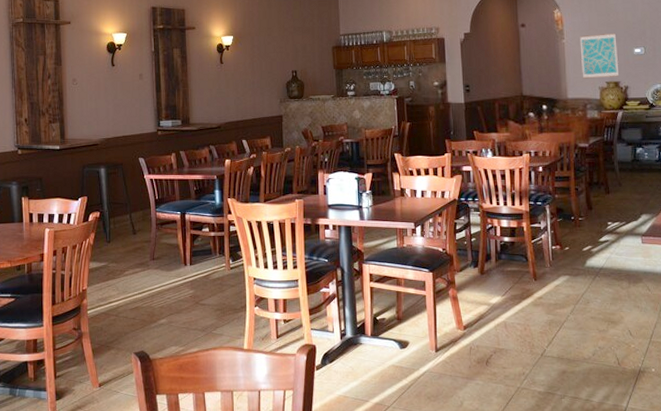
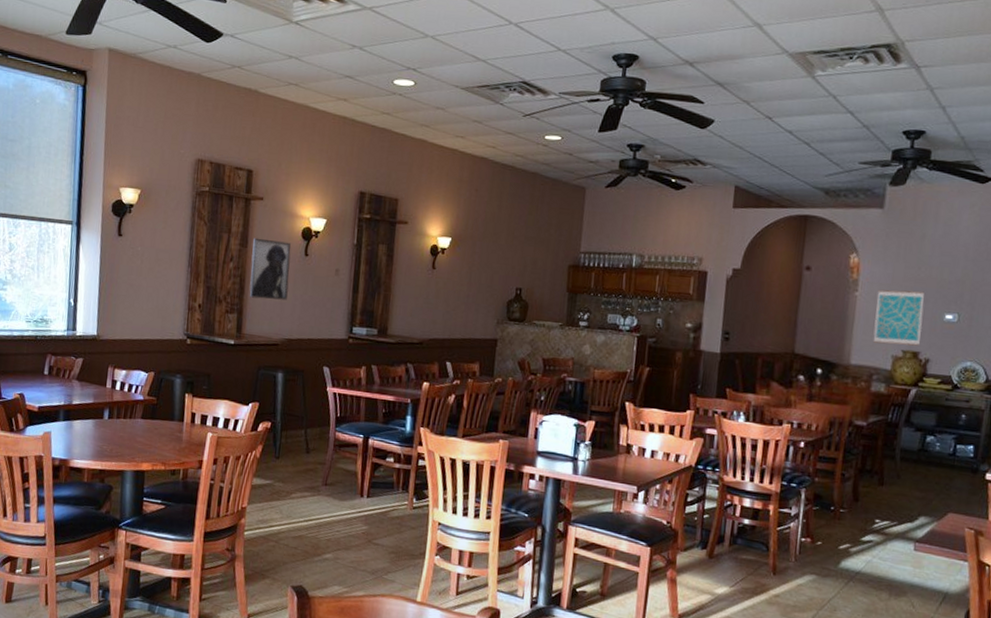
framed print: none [65,56,101,107] -> present [249,237,291,300]

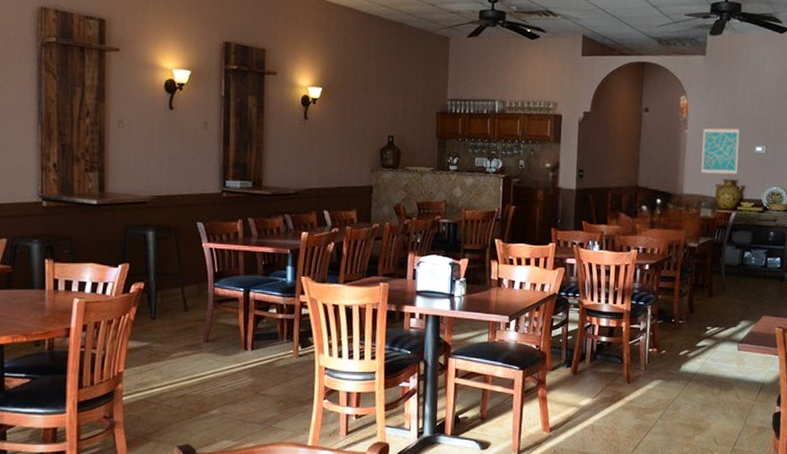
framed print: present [249,237,291,300] -> none [110,91,154,156]

